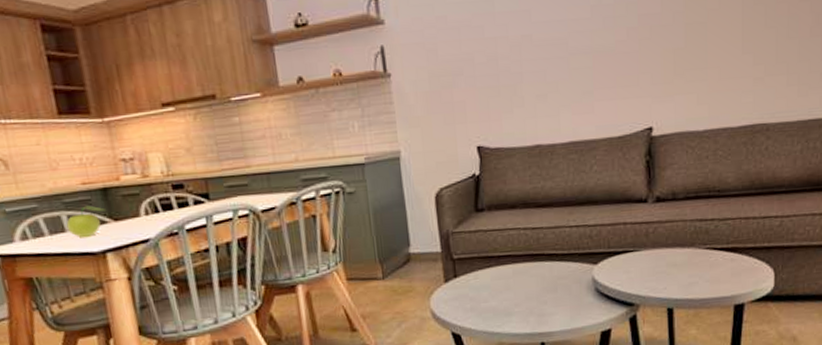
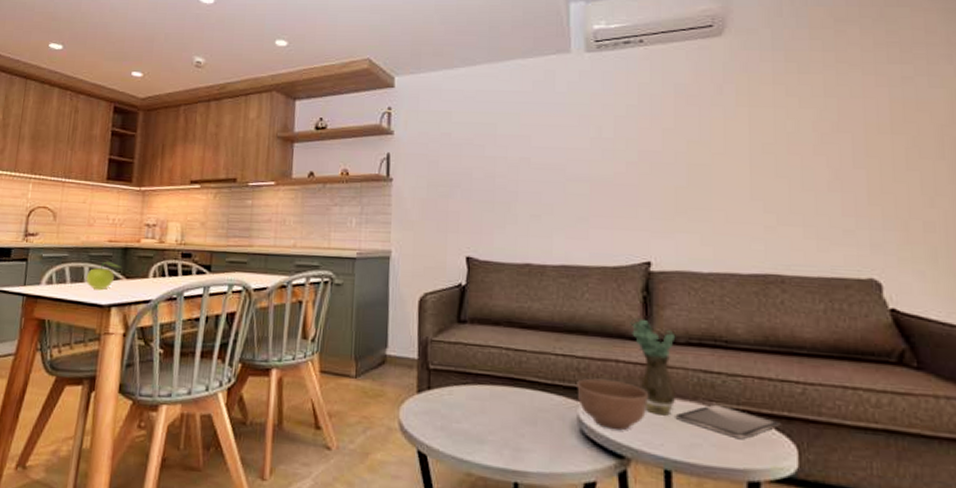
bowl: none [590,240,654,283] -> present [577,378,649,430]
vase: none [635,180,677,265] -> present [630,315,676,416]
tablet: none [676,246,762,273] -> present [675,404,781,440]

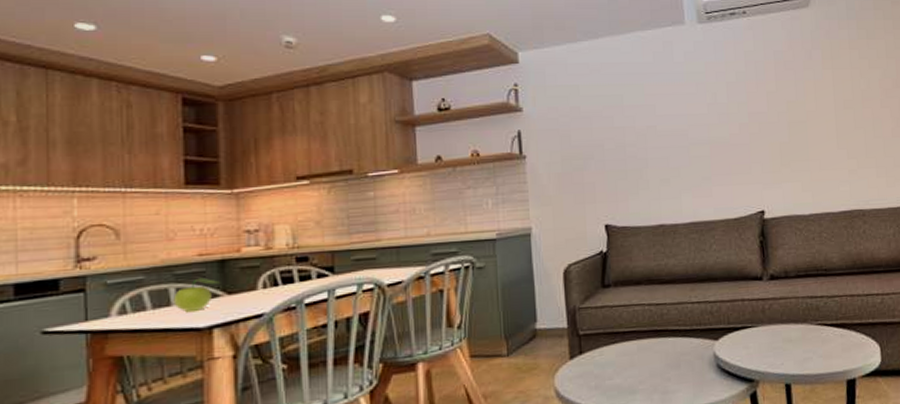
bowl: present [577,378,649,430] -> none [711,317,770,359]
vase: present [630,315,676,416] -> none [751,258,791,340]
tablet: present [675,404,781,440] -> none [791,322,868,348]

